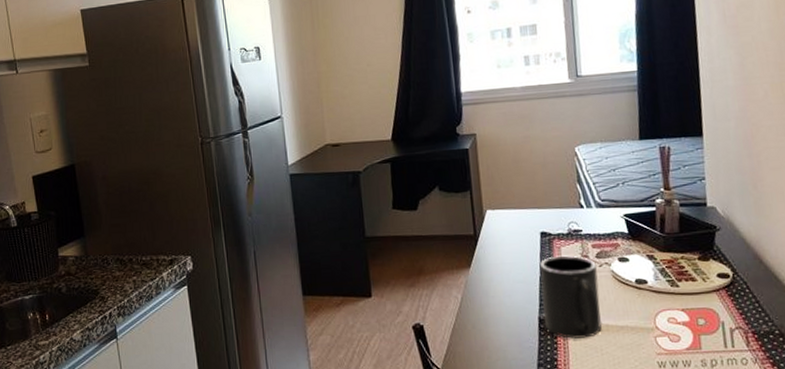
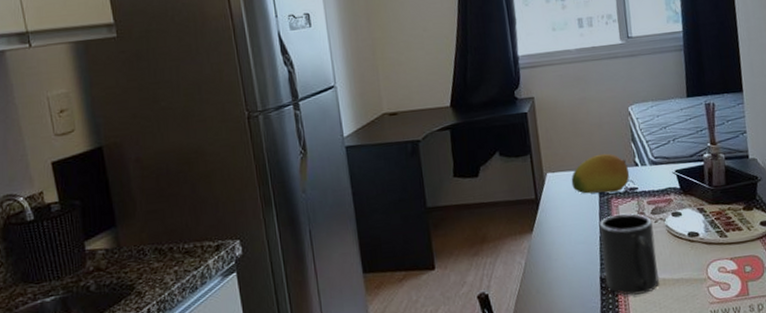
fruit: none [511,193,574,234] -> present [571,153,630,194]

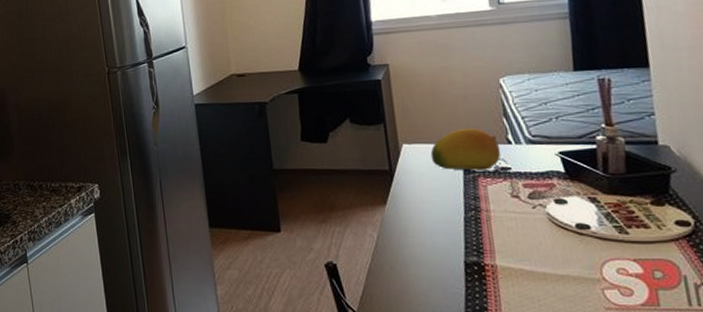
mug: present [599,213,660,296] -> none [463,195,539,286]

